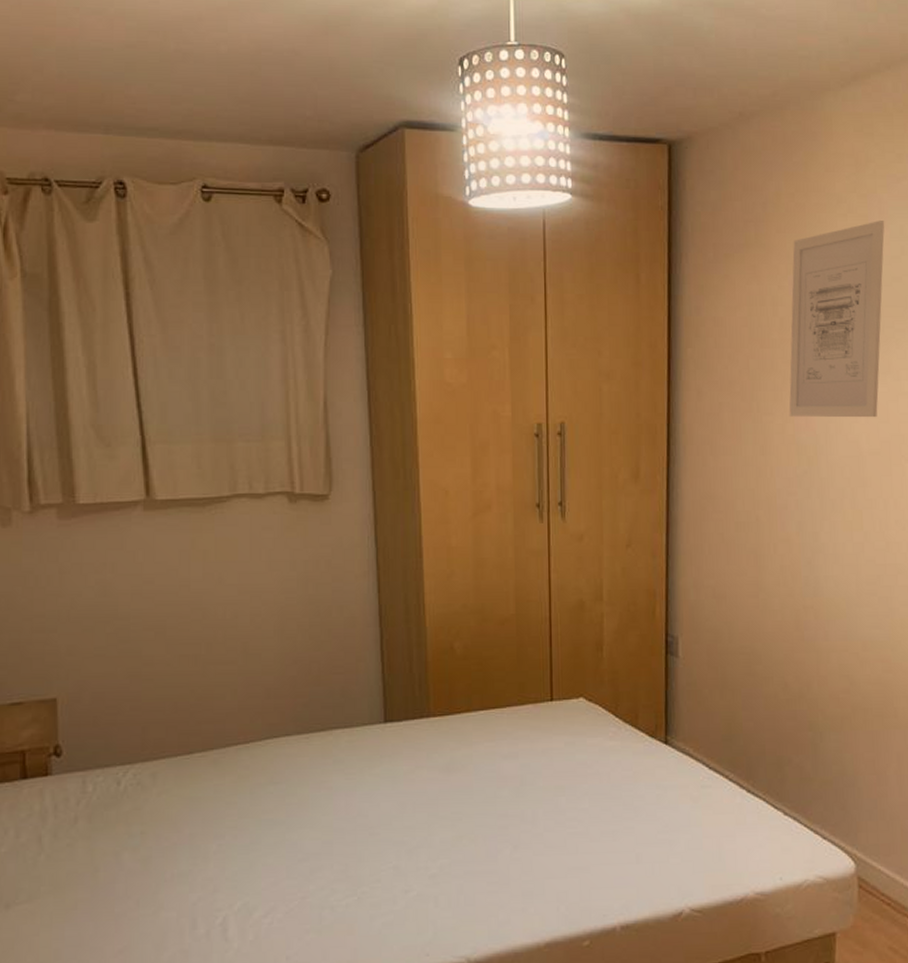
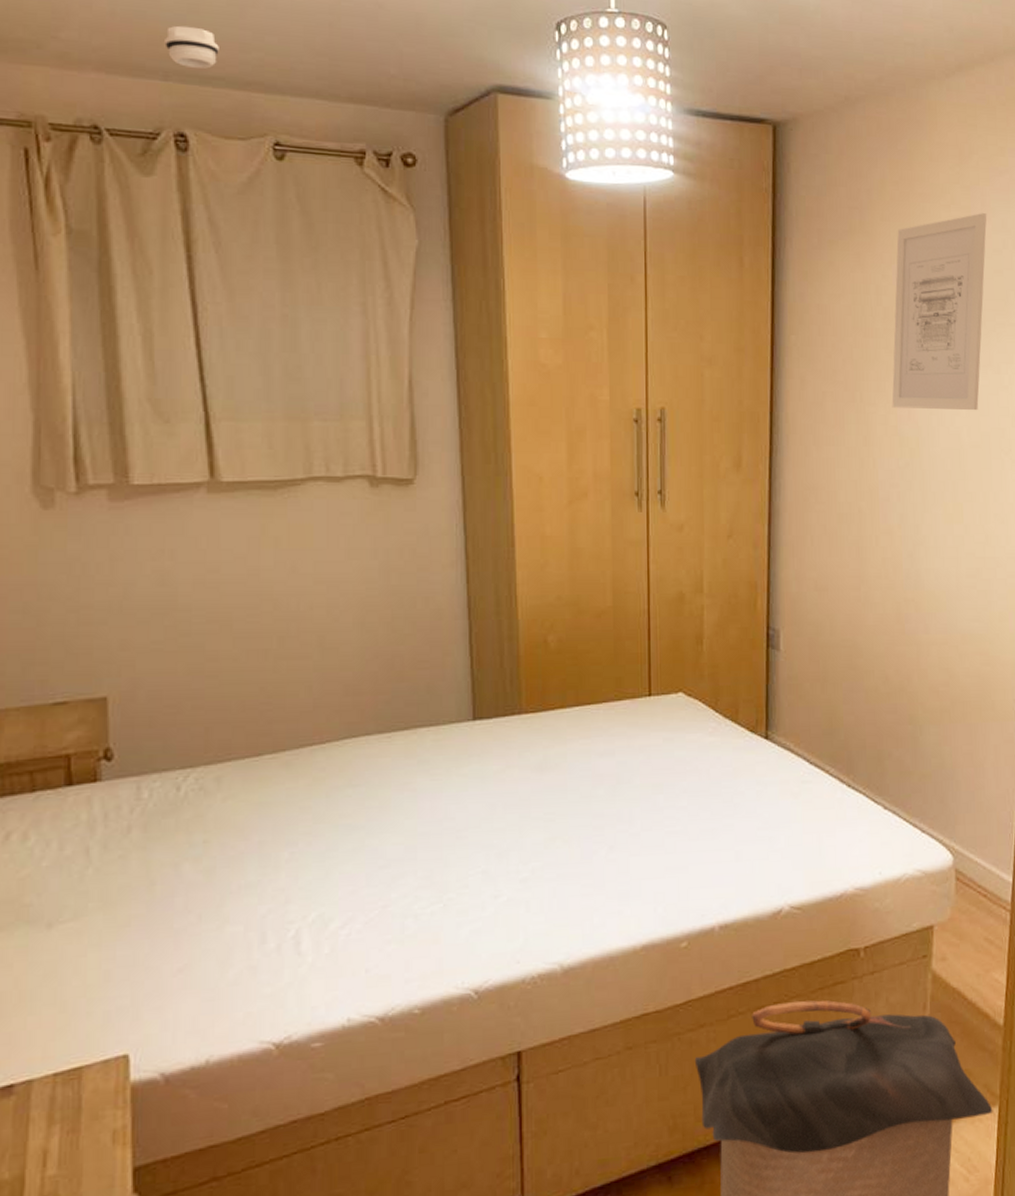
smoke detector: none [106,83,153,121] -> present [165,25,219,69]

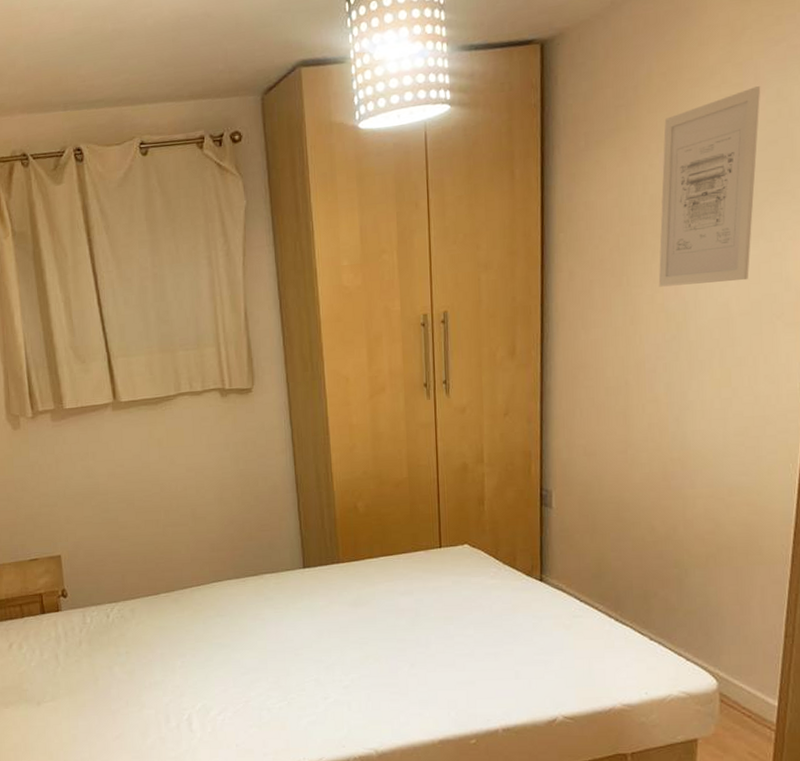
smoke detector: present [165,25,219,69] -> none [62,64,99,97]

